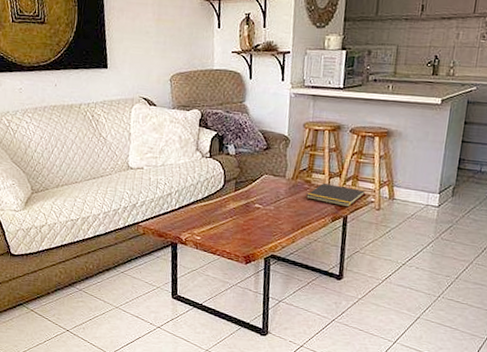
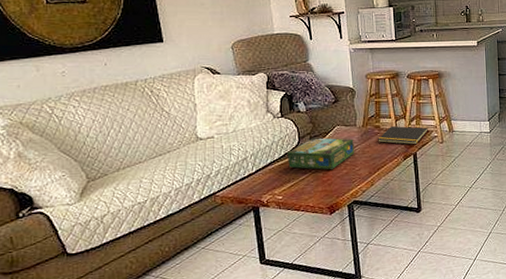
board game: none [210,183,280,220] -> present [287,138,355,170]

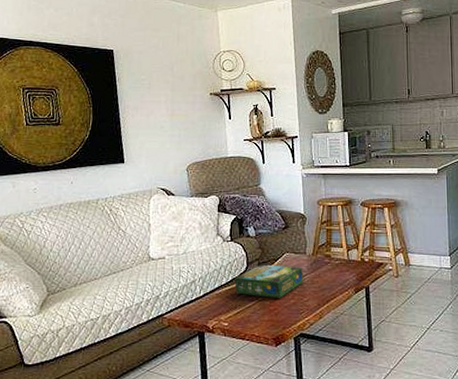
notepad: present [378,125,428,145] -> none [328,255,382,278]

